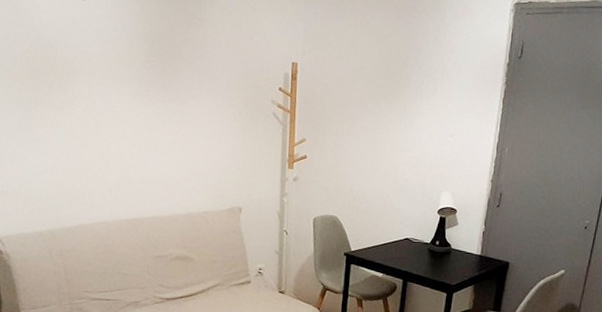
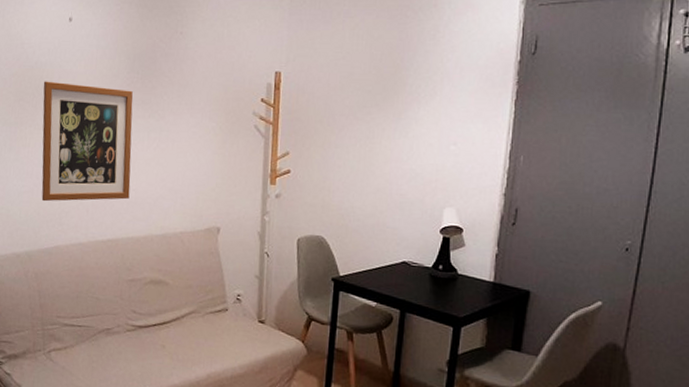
wall art: none [57,60,154,182] -> present [41,81,133,202]

